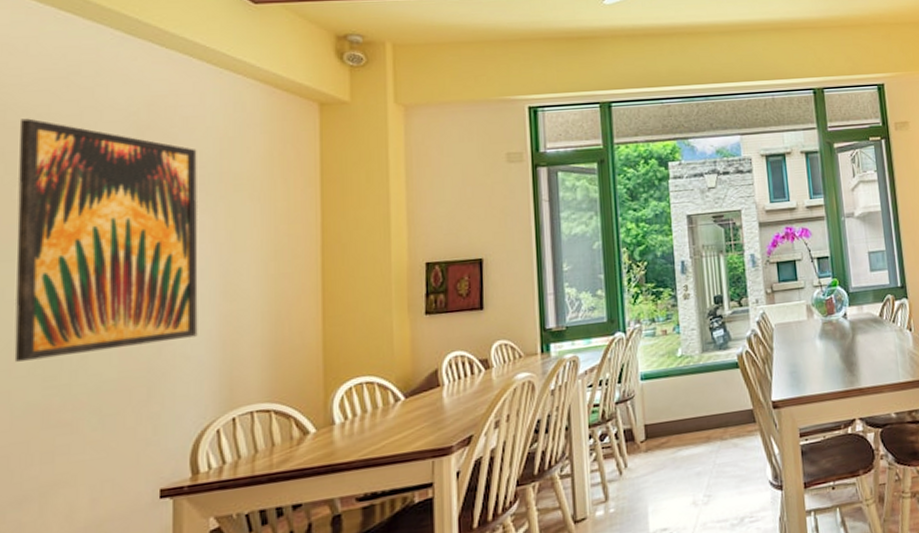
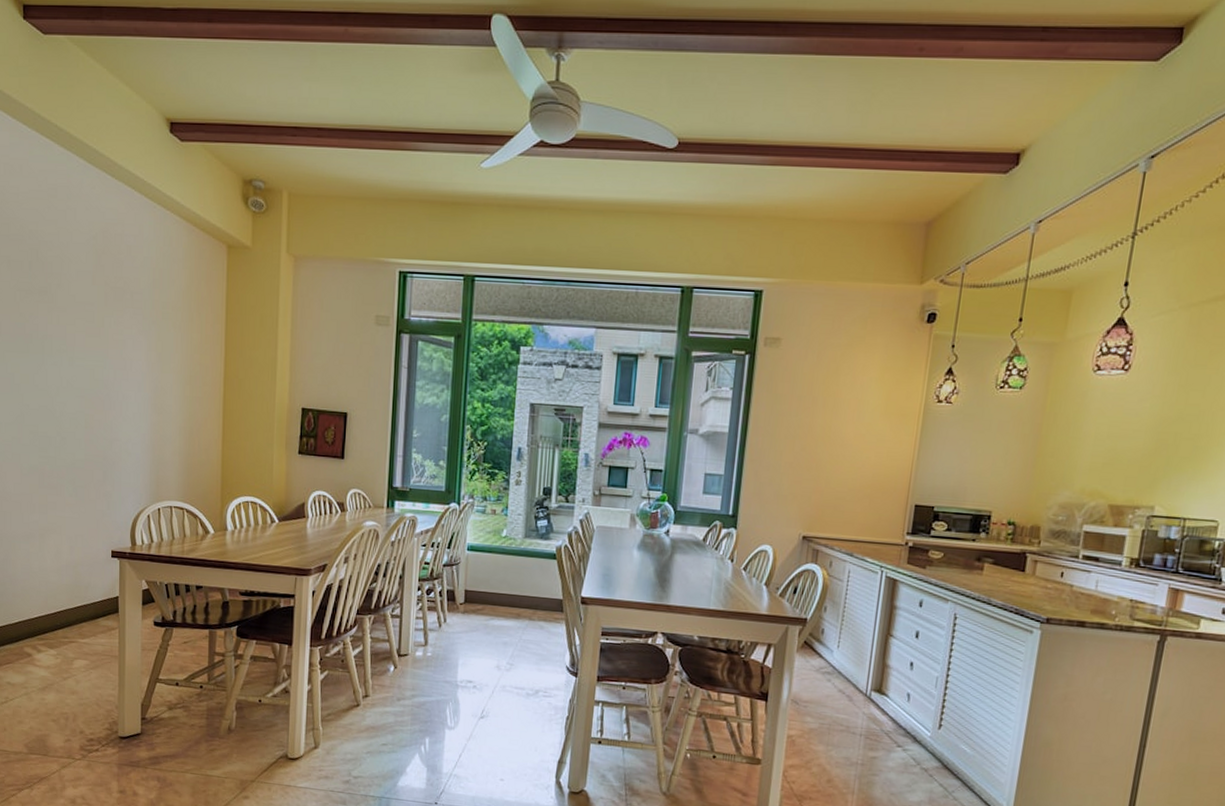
wall art: present [14,118,198,362] -> none [18,233,137,438]

